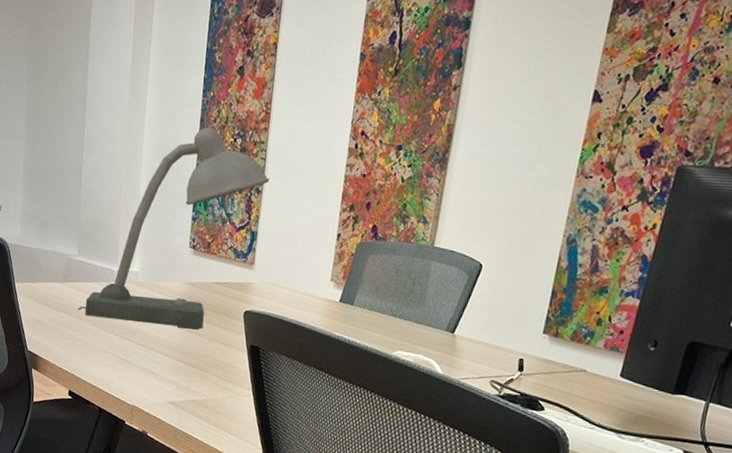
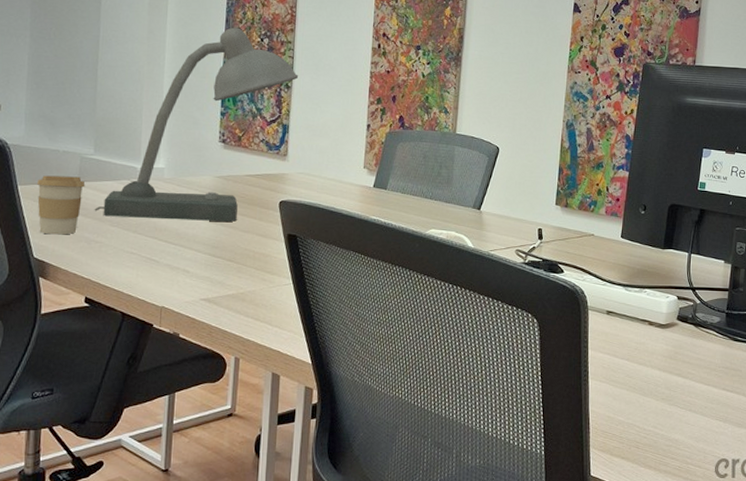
coffee cup: none [31,274,70,331] -> present [37,175,86,235]

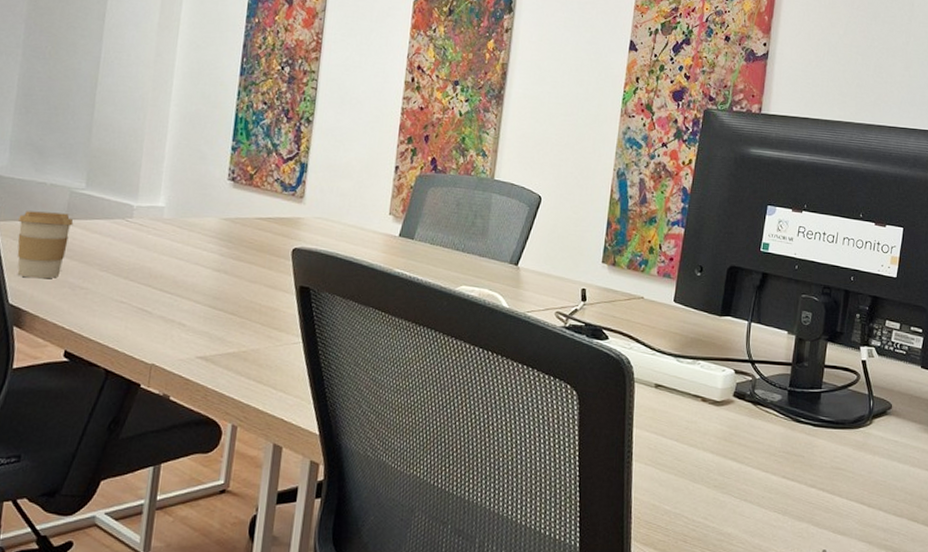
desk lamp: present [94,27,299,222] -> none [81,53,322,270]

